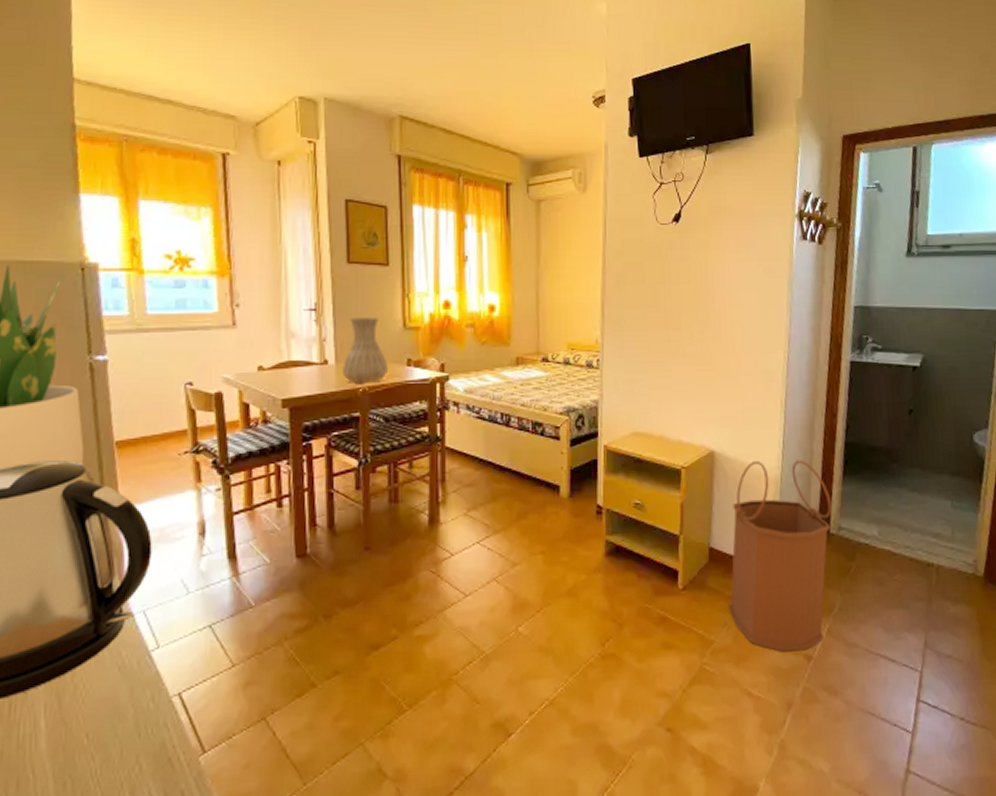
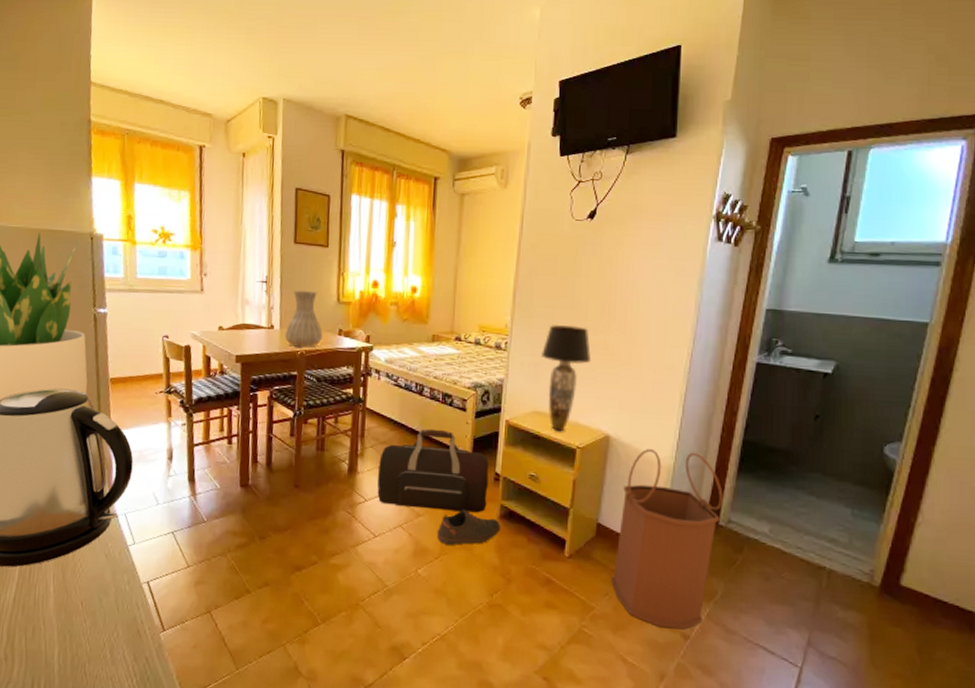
duffel bag: none [465,463,590,557] -> present [377,428,489,513]
shoe: none [537,550,608,594] -> present [437,509,501,545]
table lamp: none [635,335,689,452] -> present [540,324,592,432]

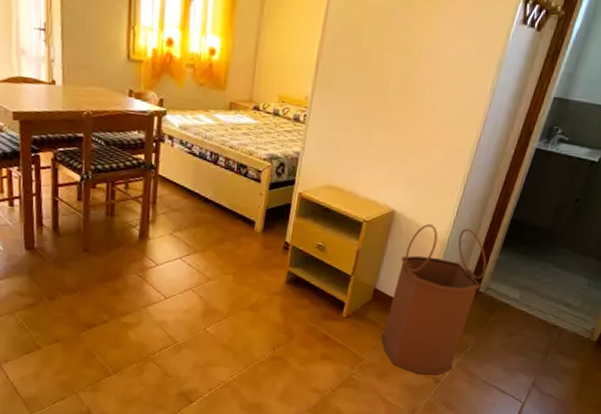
vase: present [285,290,322,348] -> none [69,41,111,108]
duffel bag: present [377,428,489,513] -> none [168,198,280,278]
shoe: present [437,509,501,545] -> none [226,274,287,307]
table lamp: present [540,324,592,432] -> none [338,99,387,206]

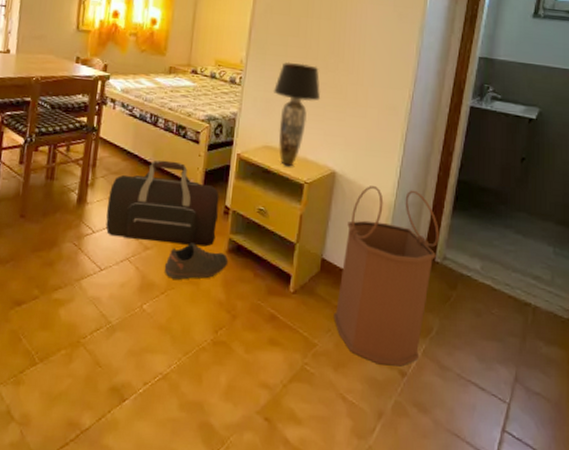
duffel bag: none [168,198,280,278] -> present [105,160,219,247]
shoe: none [226,274,287,307] -> present [164,242,229,280]
table lamp: none [338,99,387,206] -> present [273,61,321,167]

